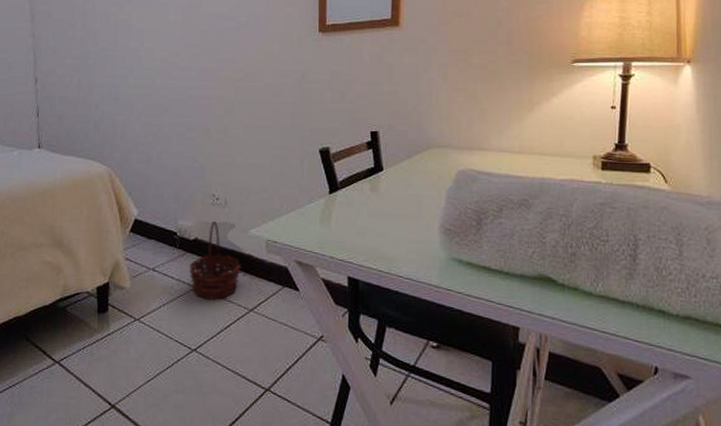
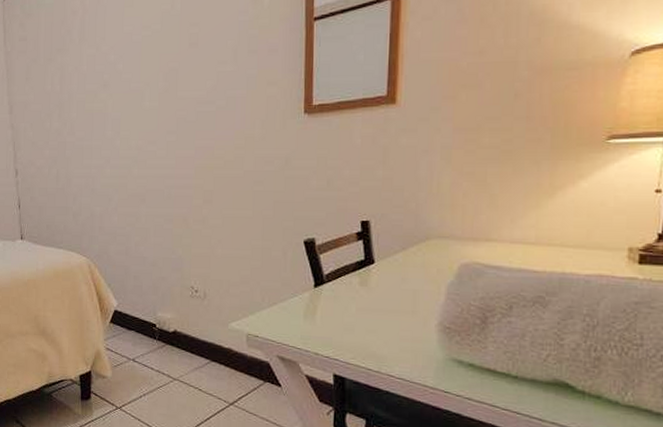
basket: present [188,220,241,300] -> none [167,313,221,392]

